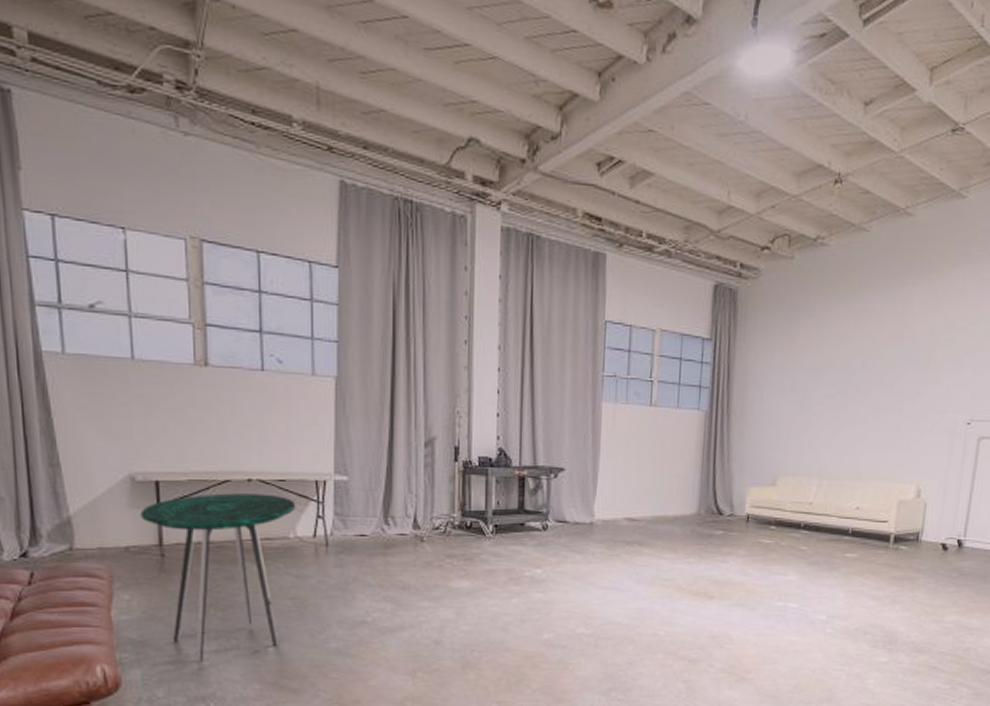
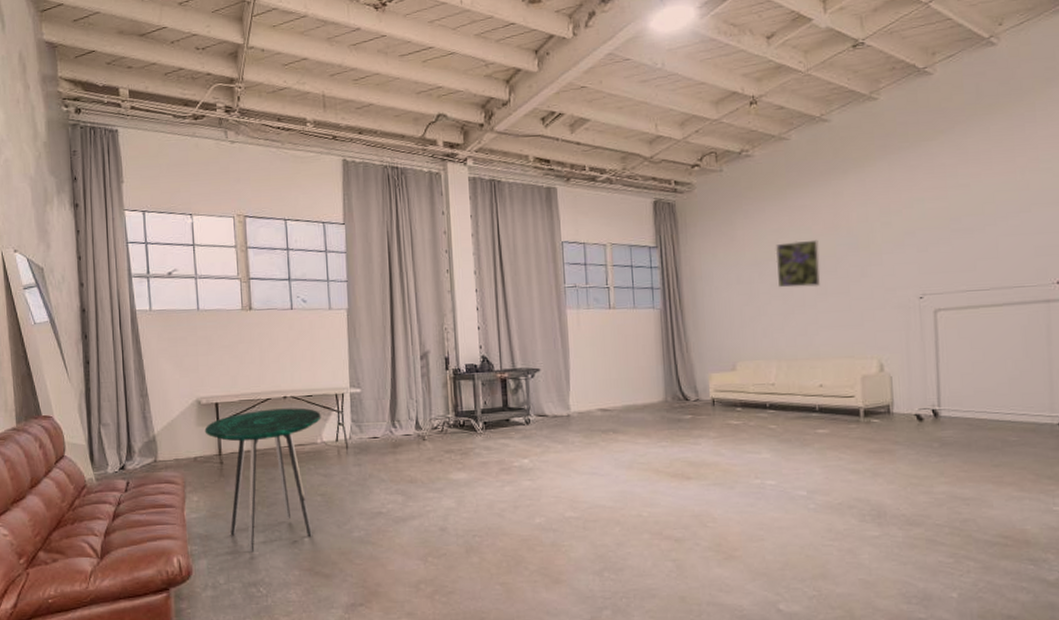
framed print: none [833,349,880,403] -> present [775,239,821,288]

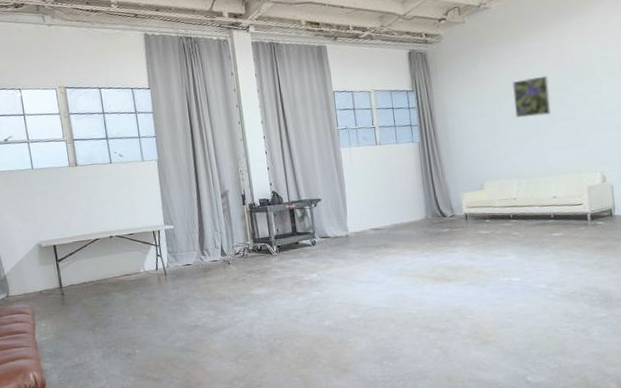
side table: present [204,407,321,553] -> none [46,244,143,365]

